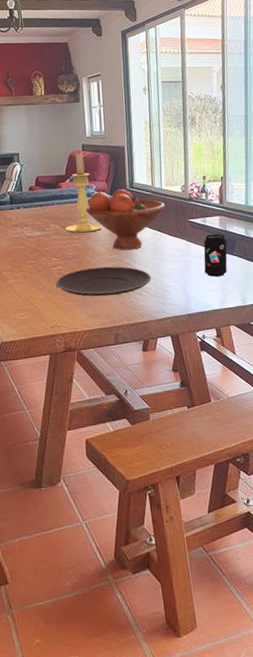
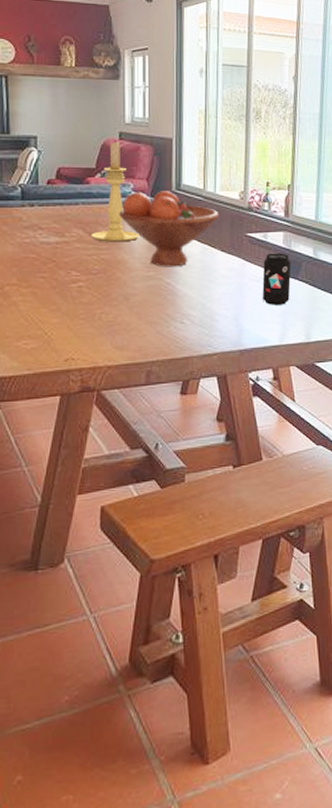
plate: present [55,266,152,297] -> none [73,286,197,323]

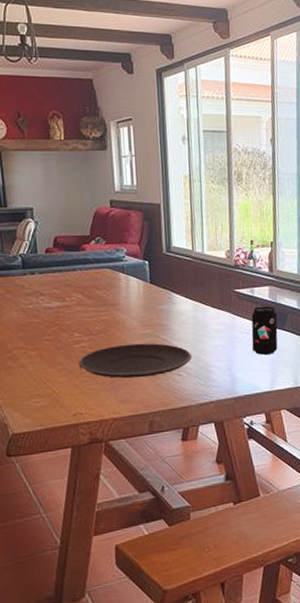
plate: none [73,286,197,323] -> present [78,343,192,378]
candle holder: present [91,141,139,242] -> none [90,209,135,305]
fruit bowl: present [119,191,219,267] -> none [115,253,209,325]

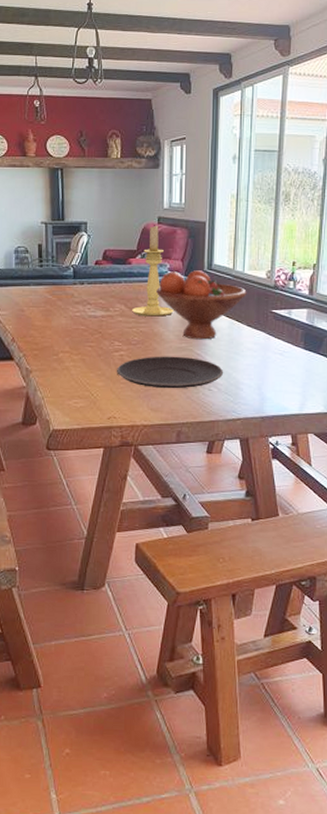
candle holder: none [90,209,135,305] -> present [132,225,174,317]
fruit bowl: none [115,253,209,325] -> present [156,270,247,340]
beverage can: present [251,306,278,355] -> none [285,328,314,377]

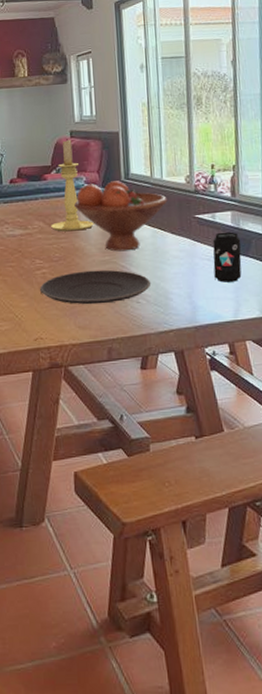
beverage can: none [285,328,314,377] -> present [212,231,242,283]

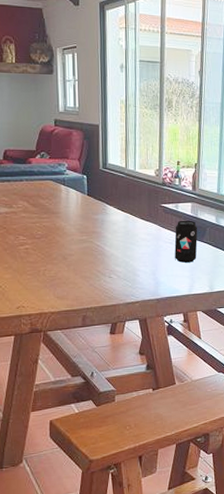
plate: present [39,269,151,305] -> none [22,248,122,278]
candle holder: present [51,139,94,232] -> none [34,127,74,212]
fruit bowl: present [74,181,168,252] -> none [57,169,139,232]

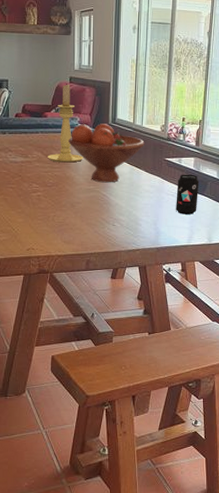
candle holder: none [34,127,74,212] -> present [48,84,83,163]
fruit bowl: none [57,169,139,232] -> present [68,123,145,183]

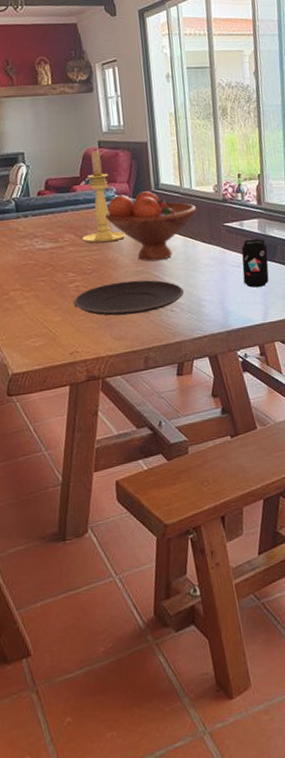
plate: none [34,196,126,225] -> present [73,280,185,316]

